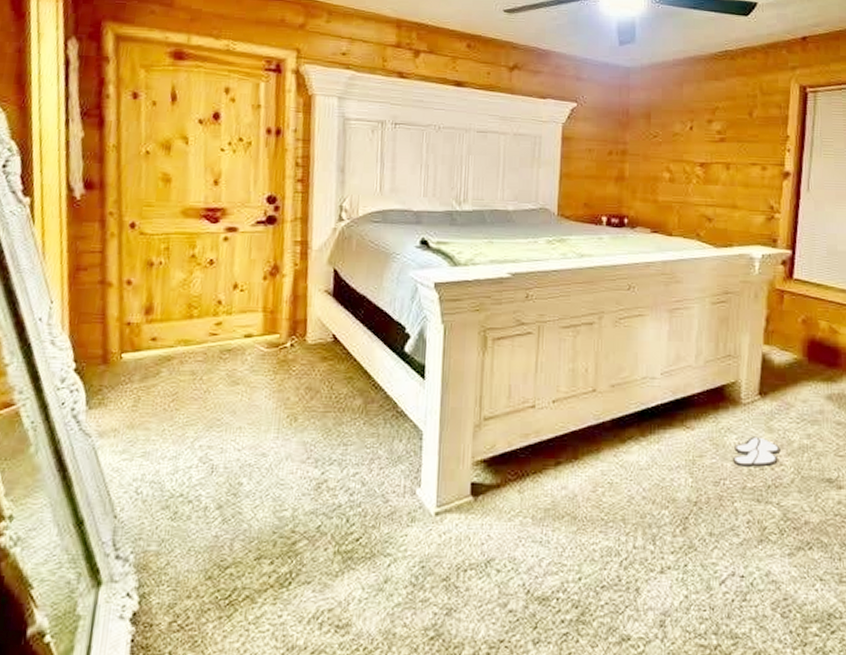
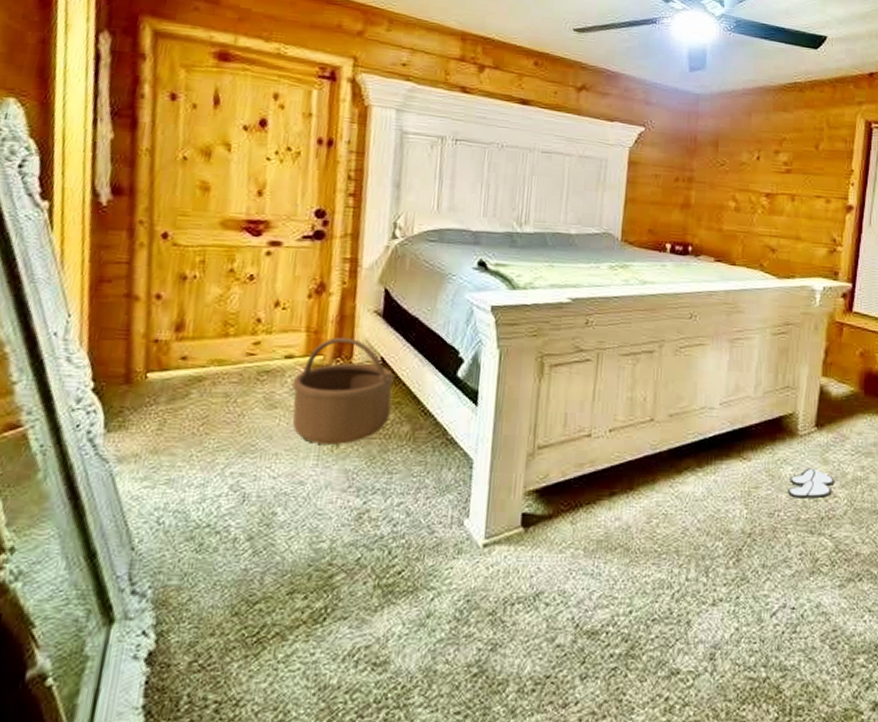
basket: none [252,316,346,418] -> present [292,337,394,445]

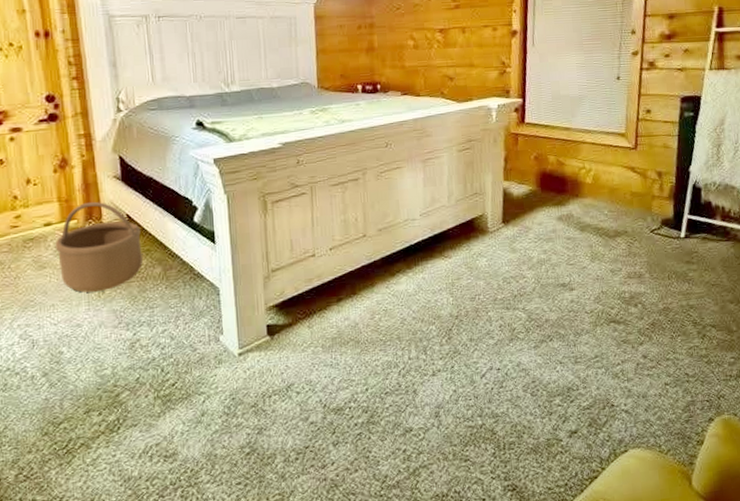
slippers: present [788,468,835,499] -> none [485,257,523,283]

